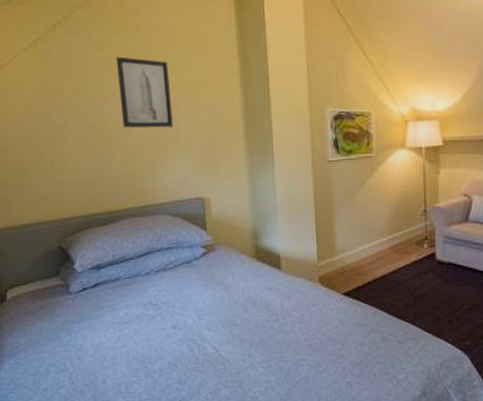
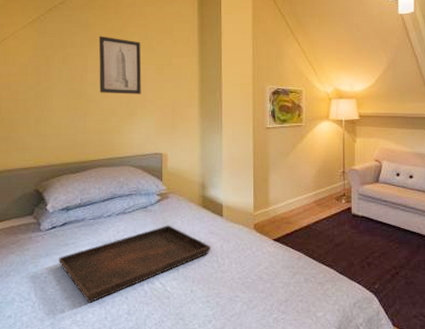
serving tray: none [93,281,270,372] -> present [58,225,211,303]

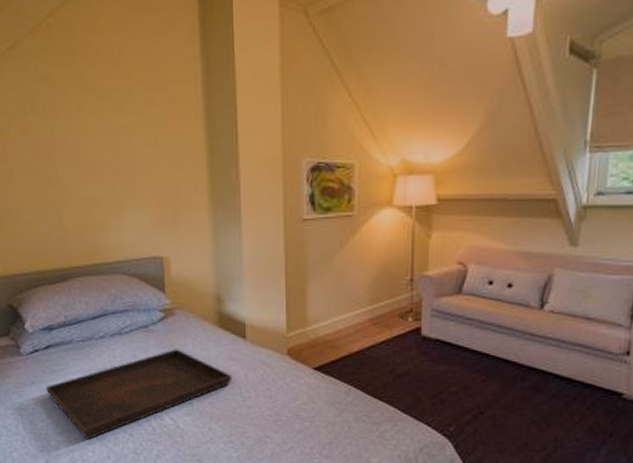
wall art: present [98,36,142,94] -> none [66,94,129,177]

